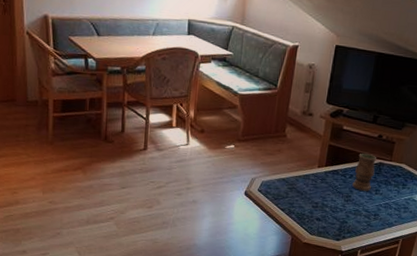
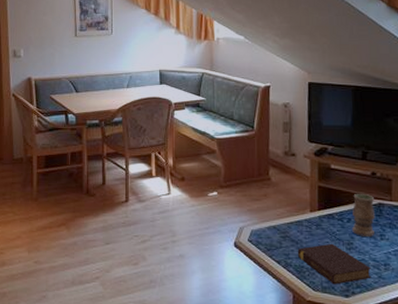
book: none [300,195,363,230] -> present [297,243,372,285]

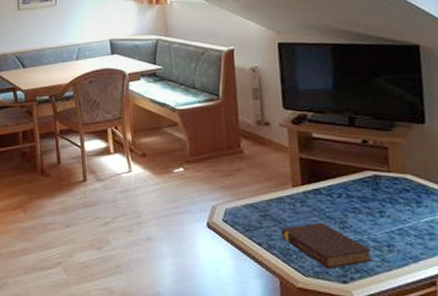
vase: present [352,193,375,237] -> none [342,164,372,214]

